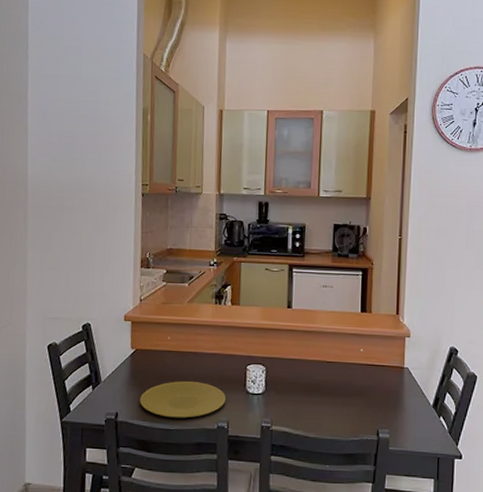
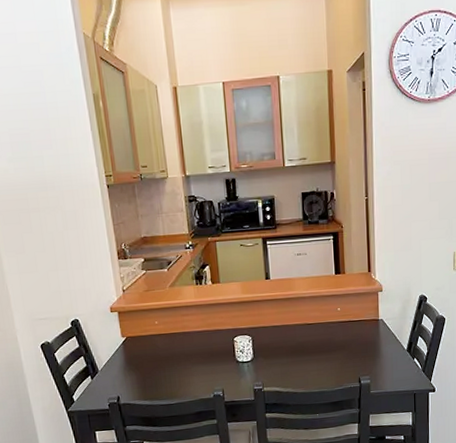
plate: present [140,381,226,418] -> none [138,358,219,394]

